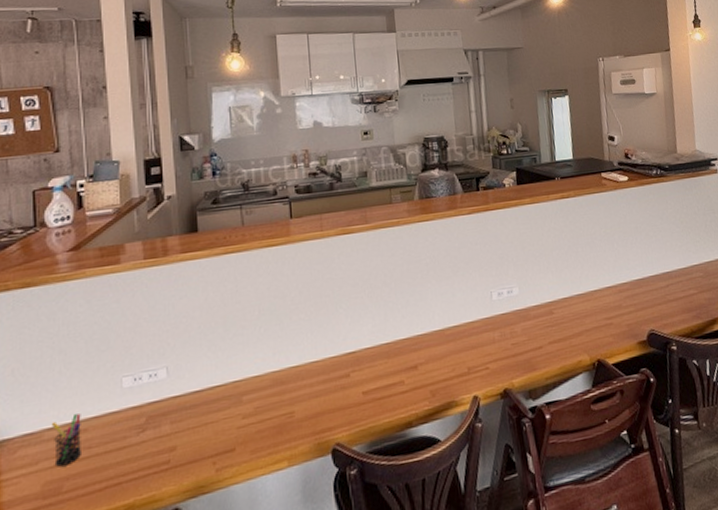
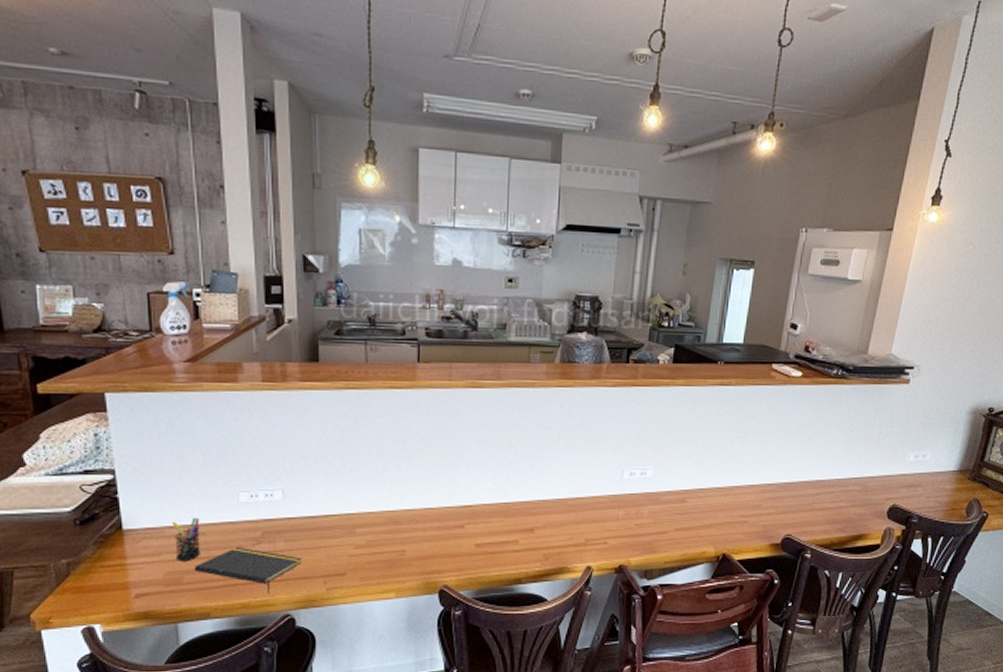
notepad: none [74,438,189,488] -> present [194,548,302,594]

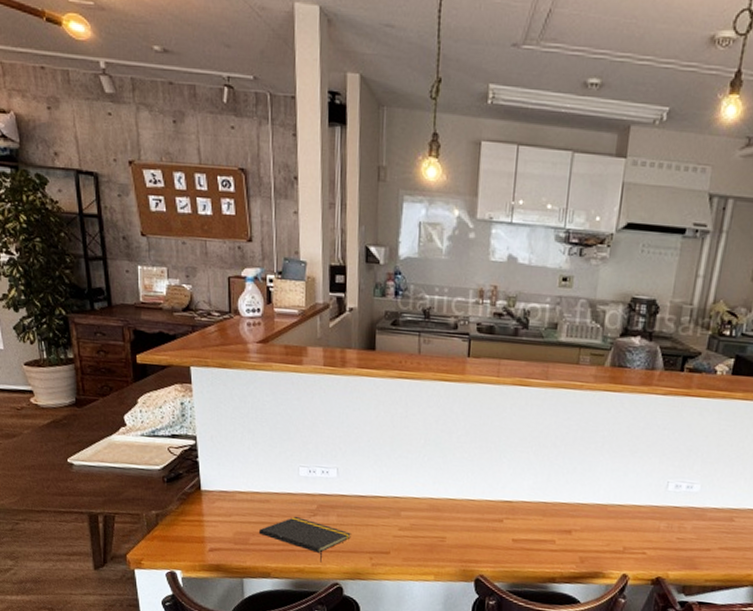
pen holder: present [171,518,200,561] -> none [241,486,265,525]

